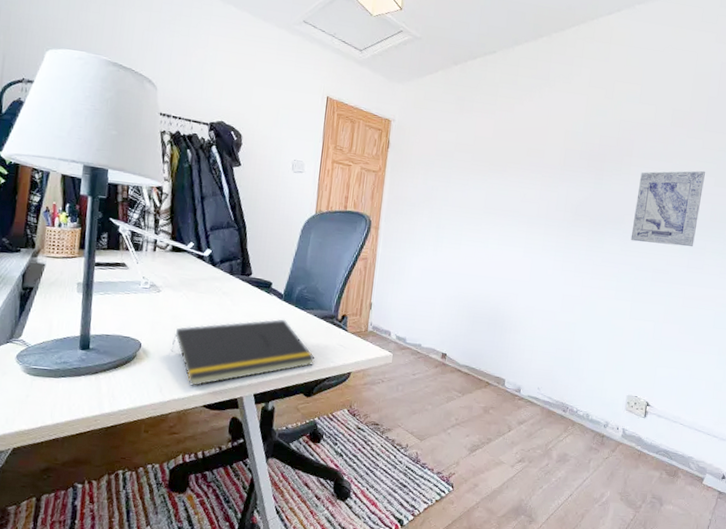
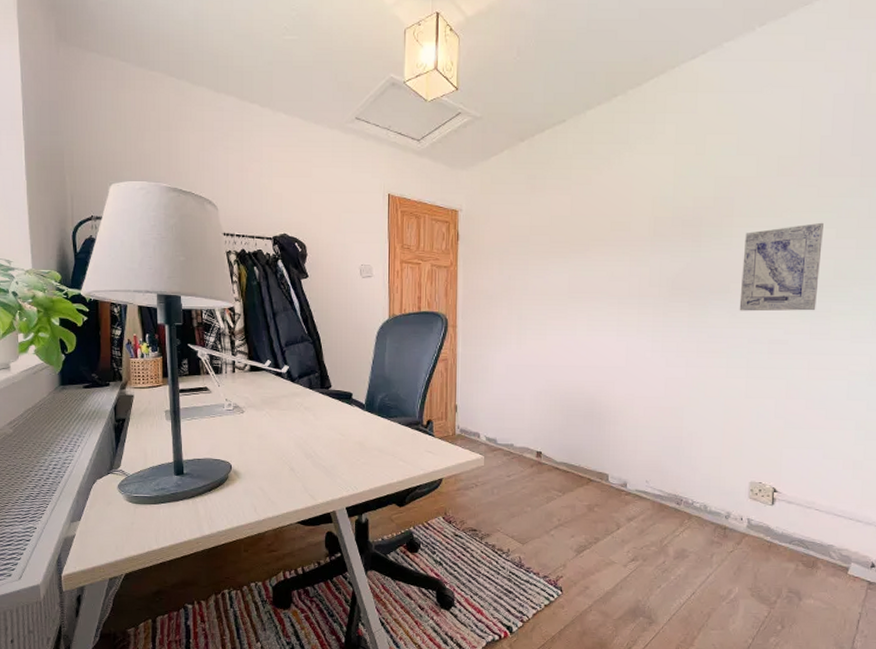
notepad: present [170,319,315,386] -> none [260,429,404,503]

